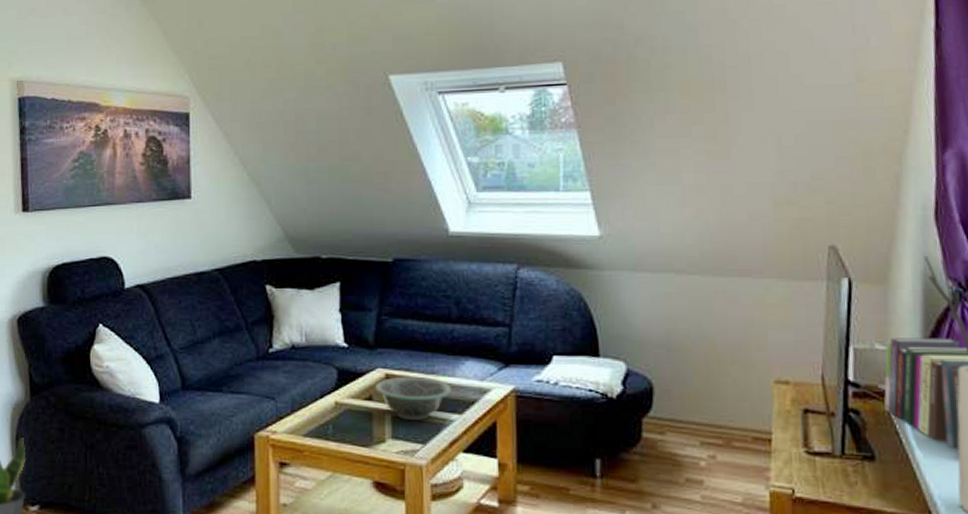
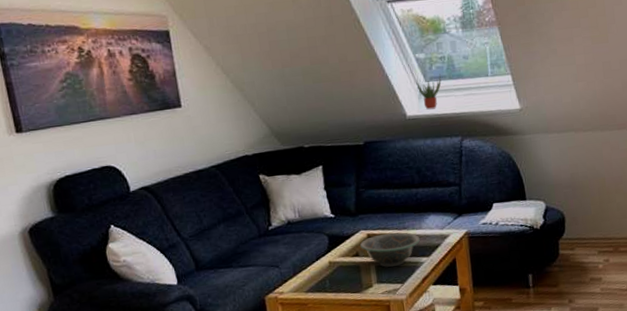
potted plant: none [466,183,497,227] -> present [417,74,441,110]

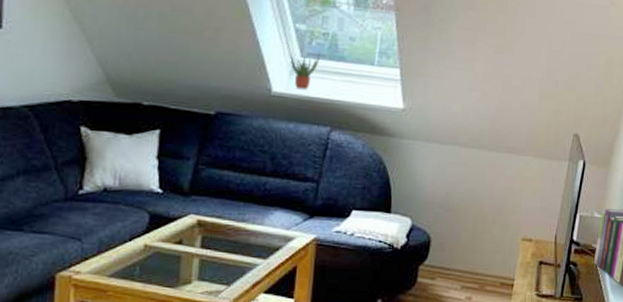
decorative bowl: present [360,232,421,268] -> none [186,222,260,265]

